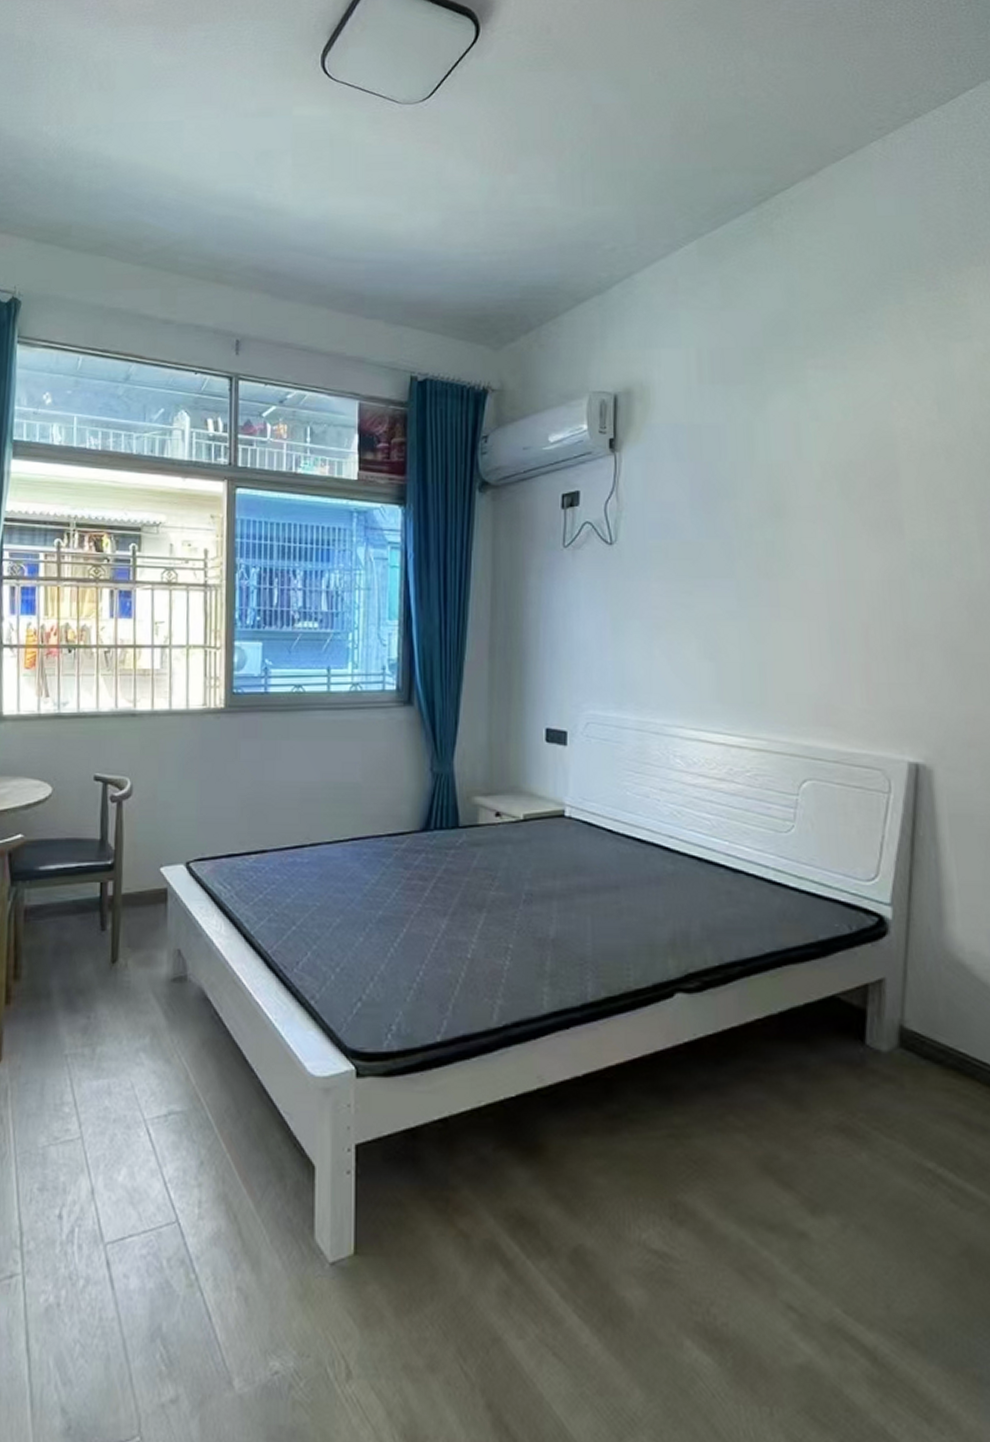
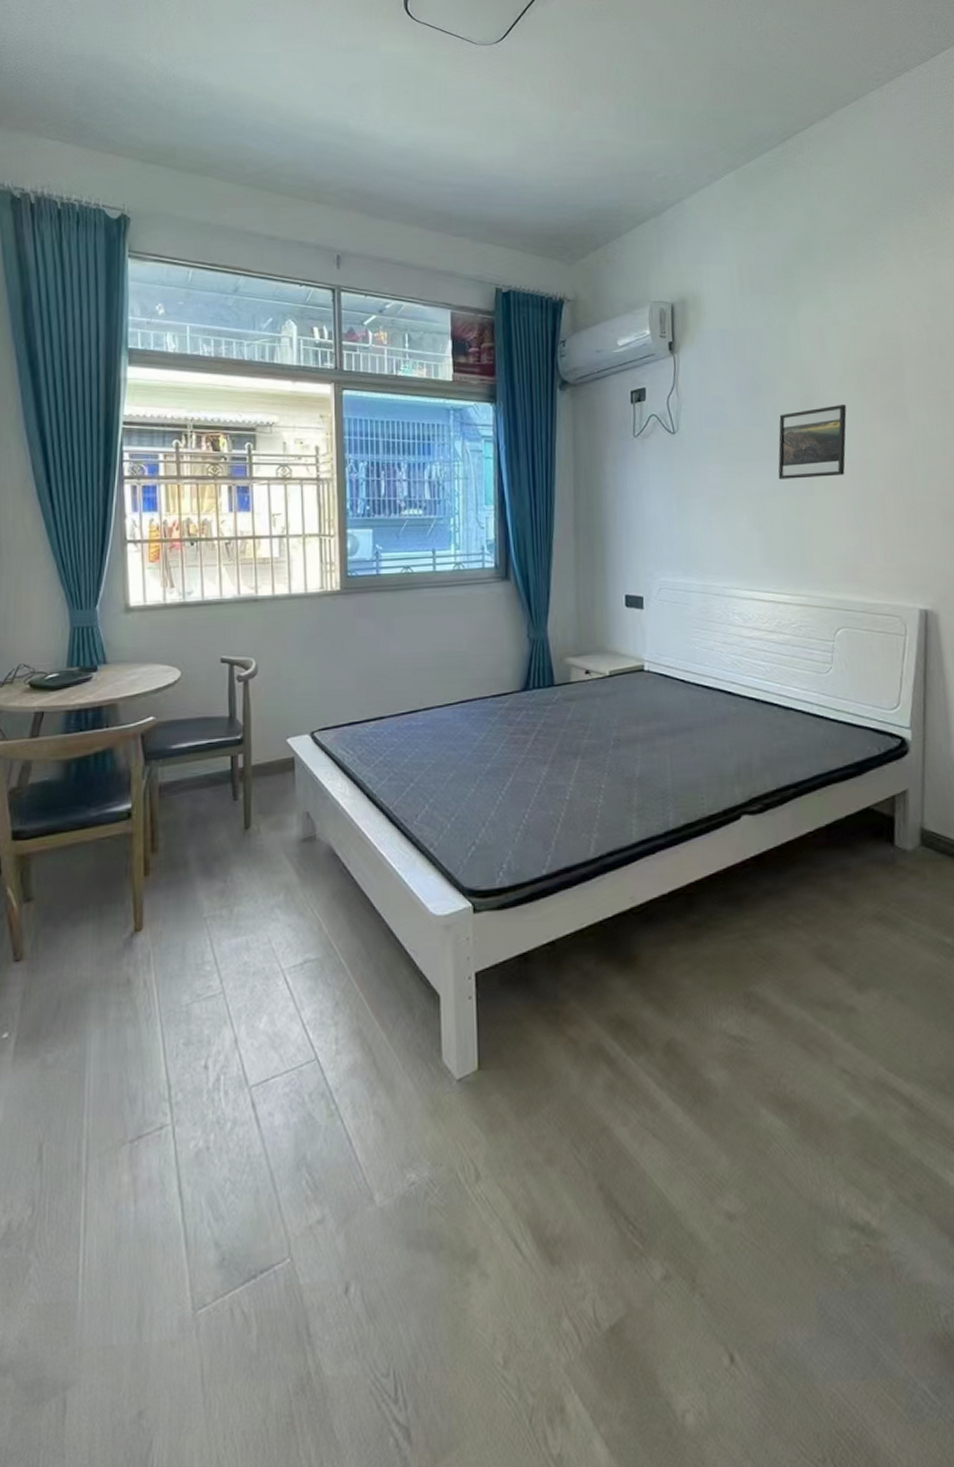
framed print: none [736,514,825,601] -> present [778,404,847,479]

